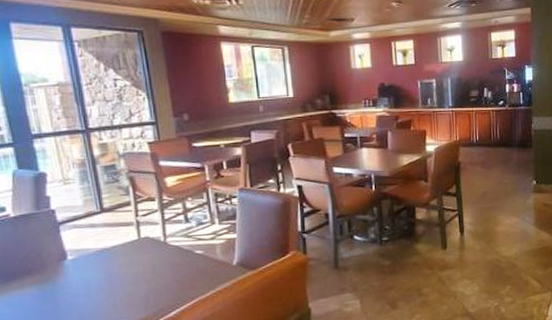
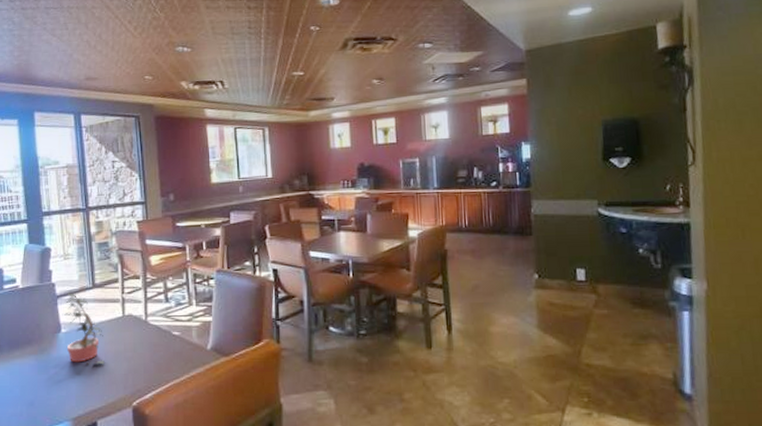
potted plant: none [69,218,121,290] -> present [64,293,105,365]

